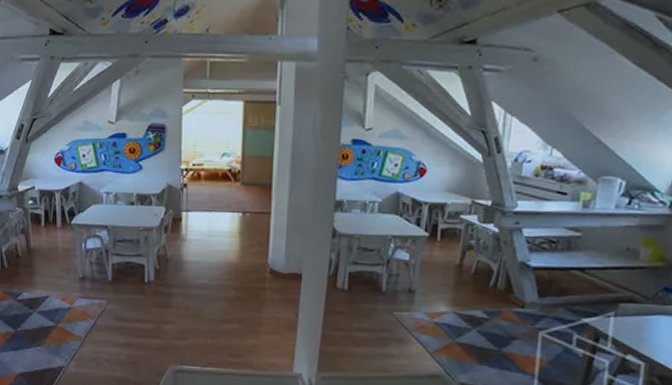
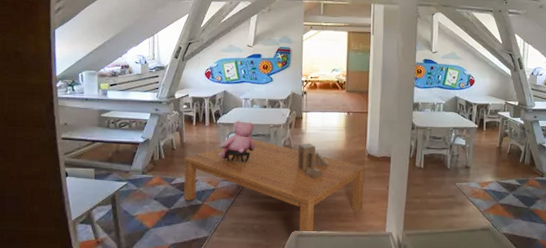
coffee table: none [32,246,265,370] -> present [184,139,364,233]
stuffed bear: none [73,220,120,276] -> present [218,120,255,163]
wooden block set: none [175,252,217,300] -> present [297,143,329,179]

